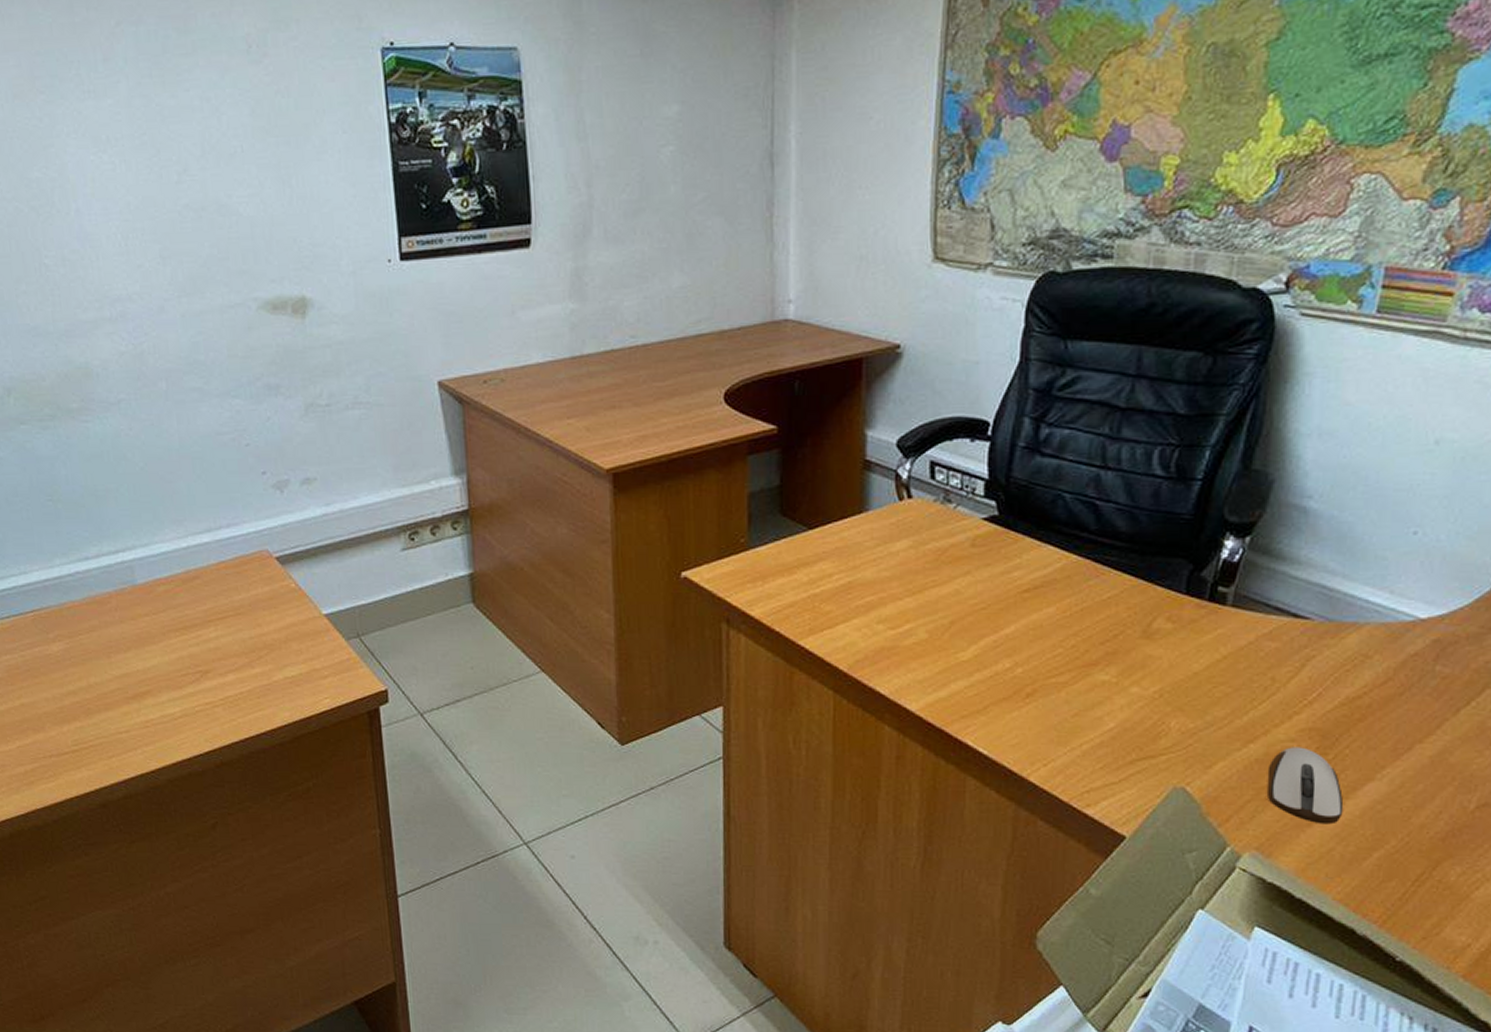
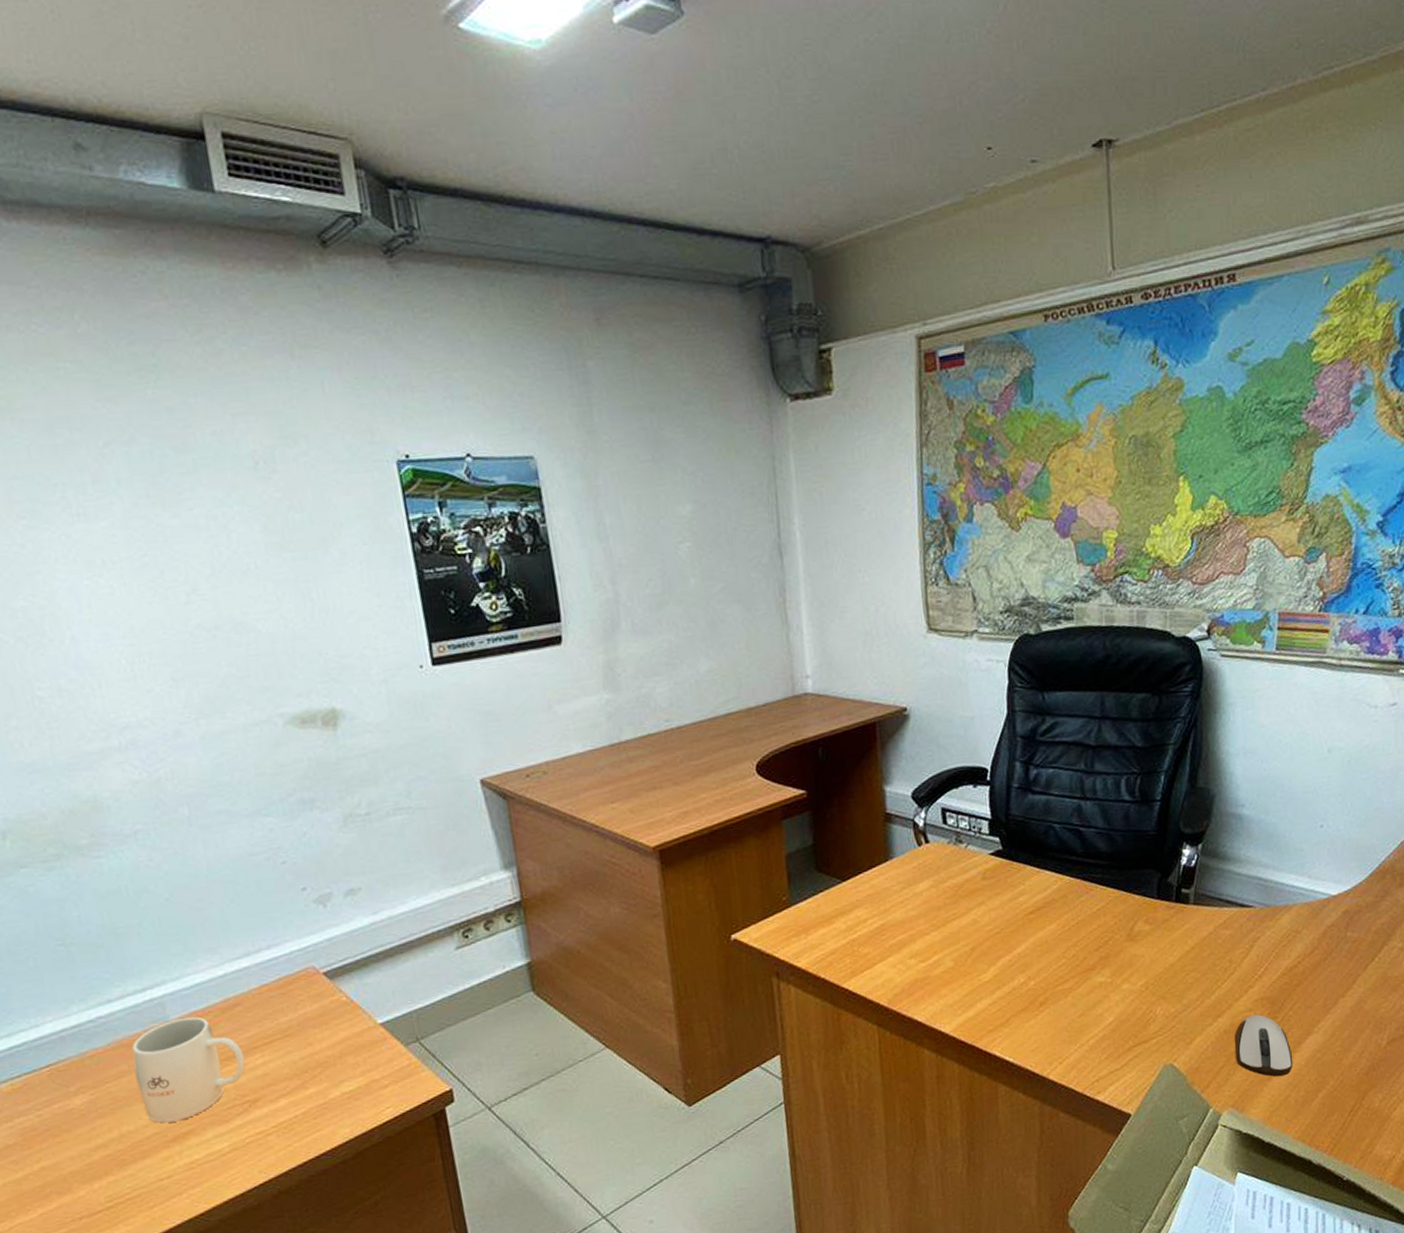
mug: none [103,583,200,680] -> present [132,1016,246,1124]

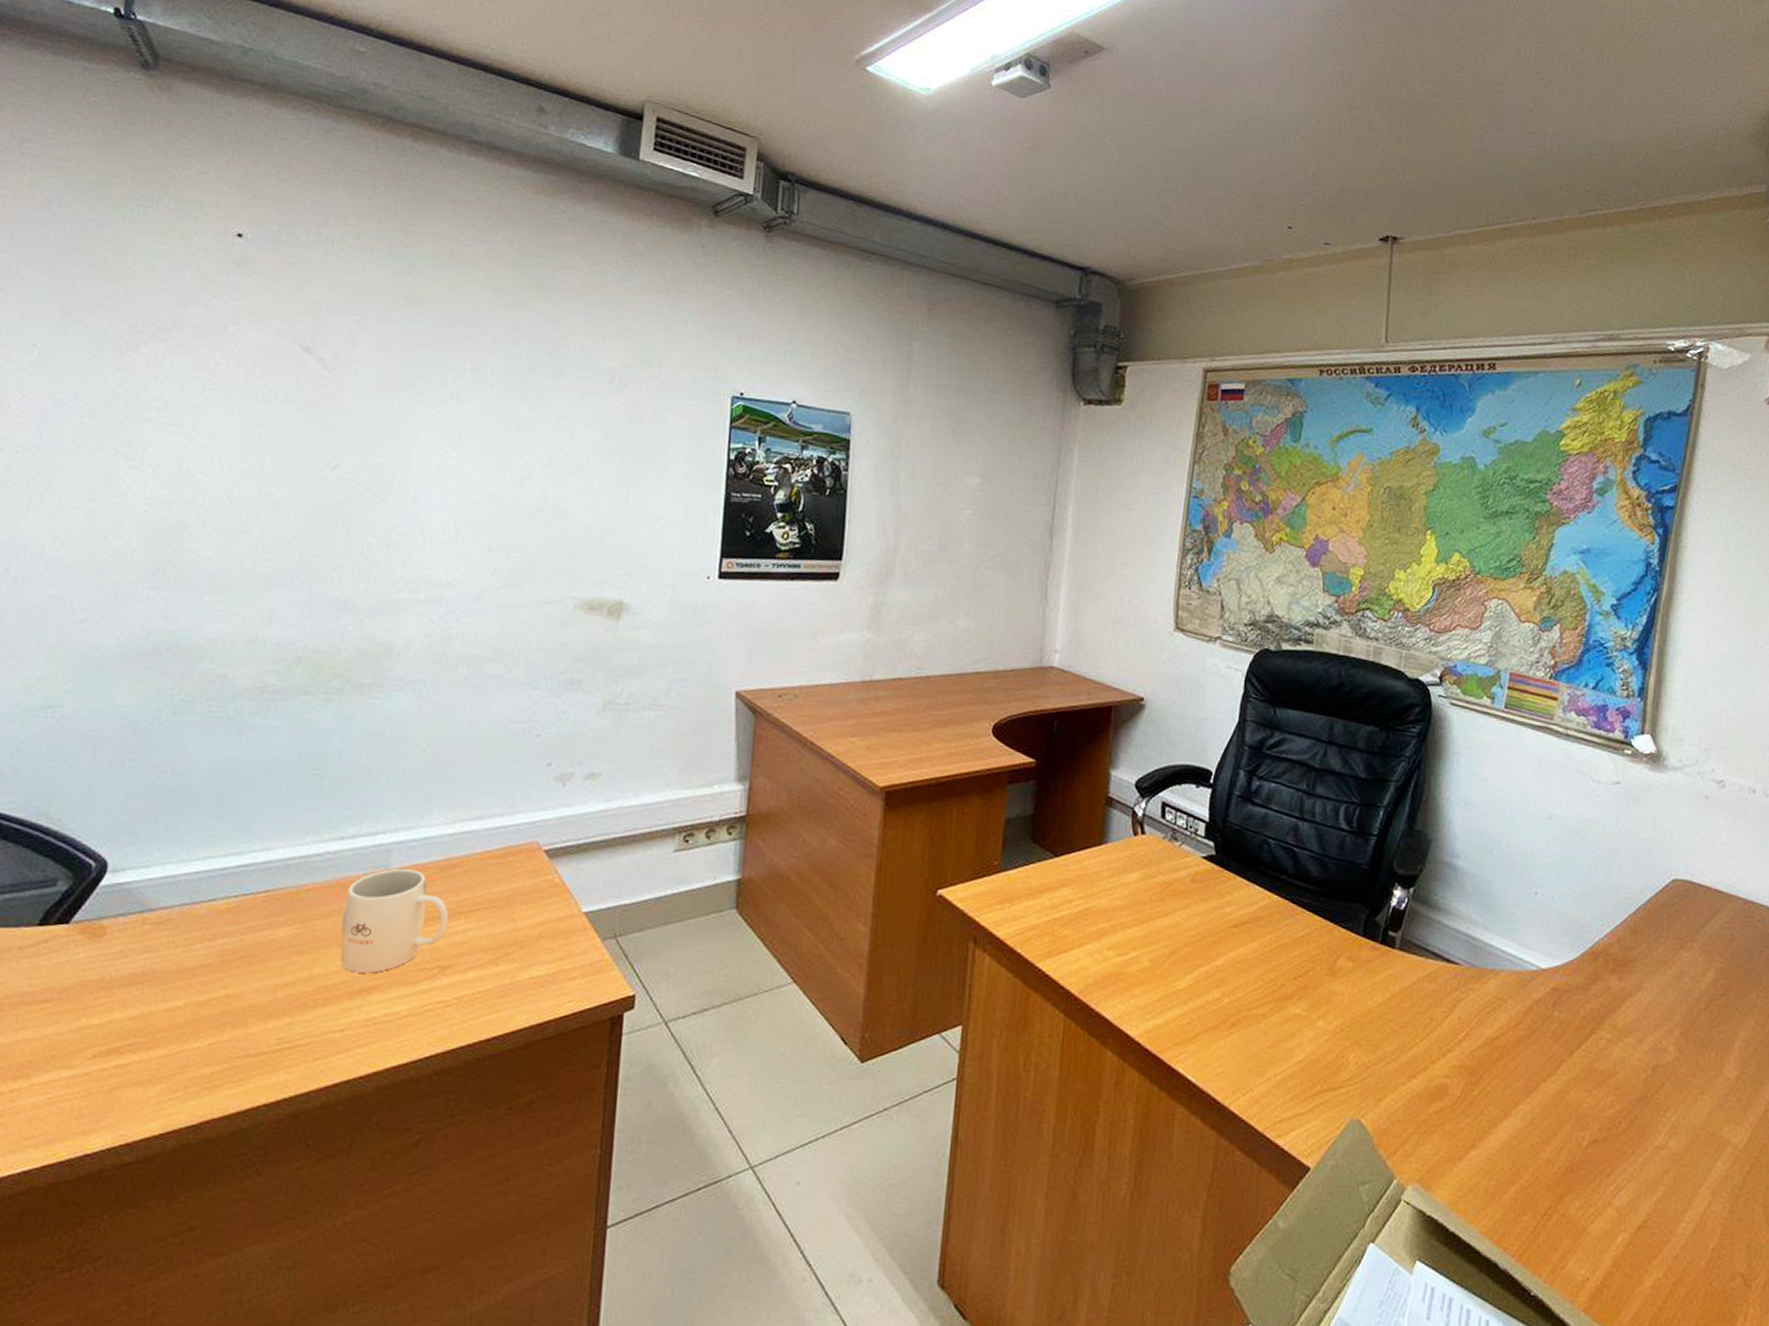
computer mouse: present [1235,1014,1293,1077] -> none [1426,1082,1487,1158]

